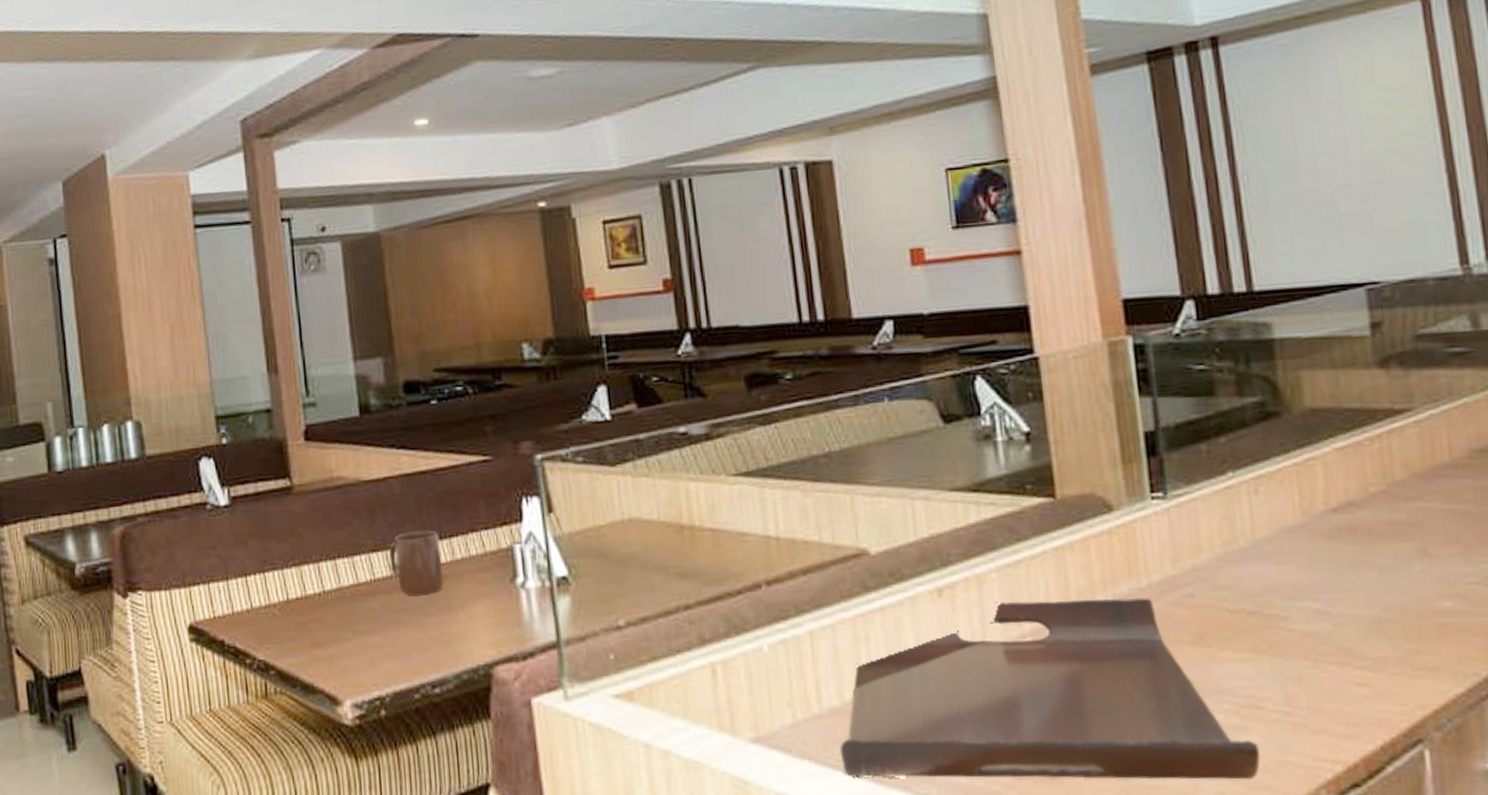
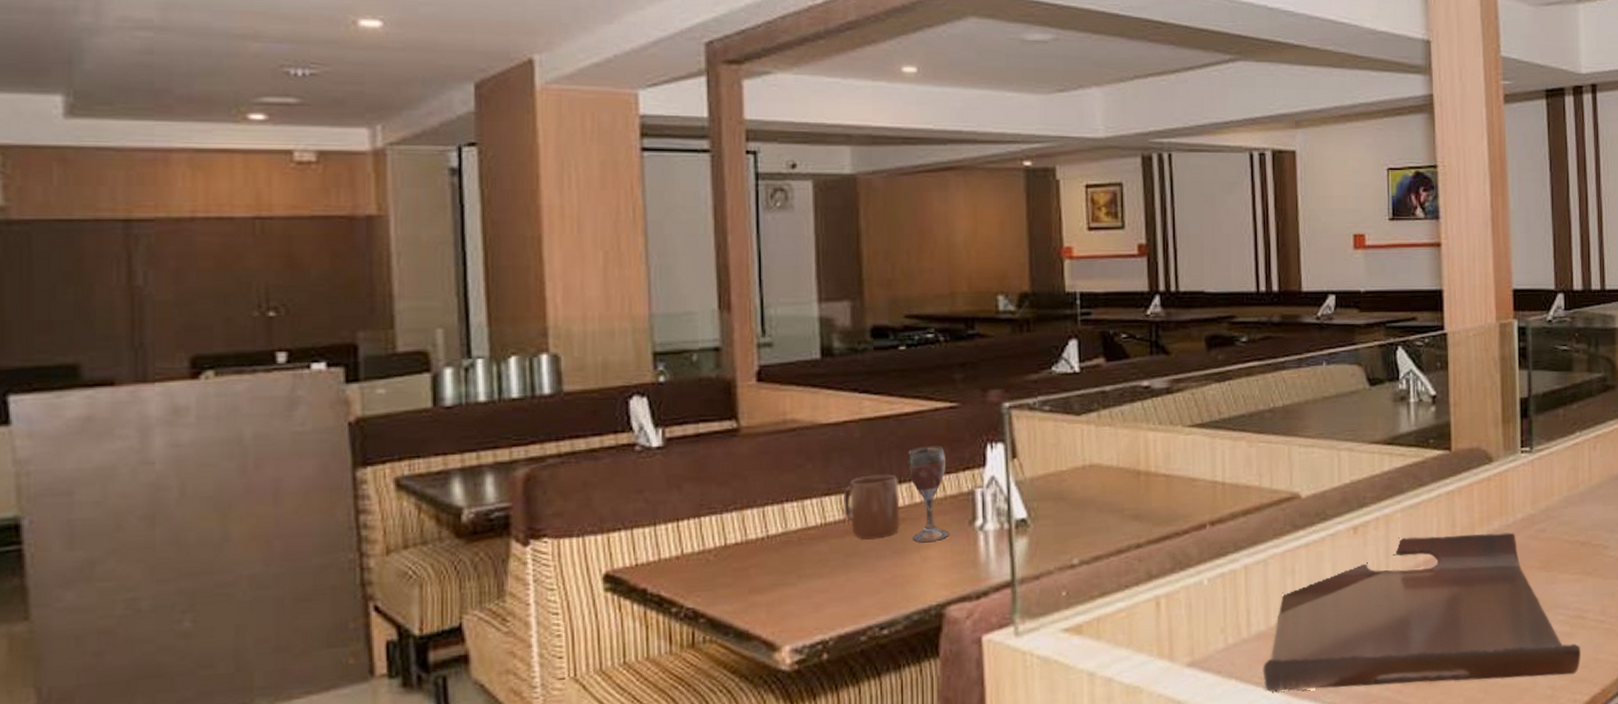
cup: none [445,500,492,600] -> present [907,445,950,543]

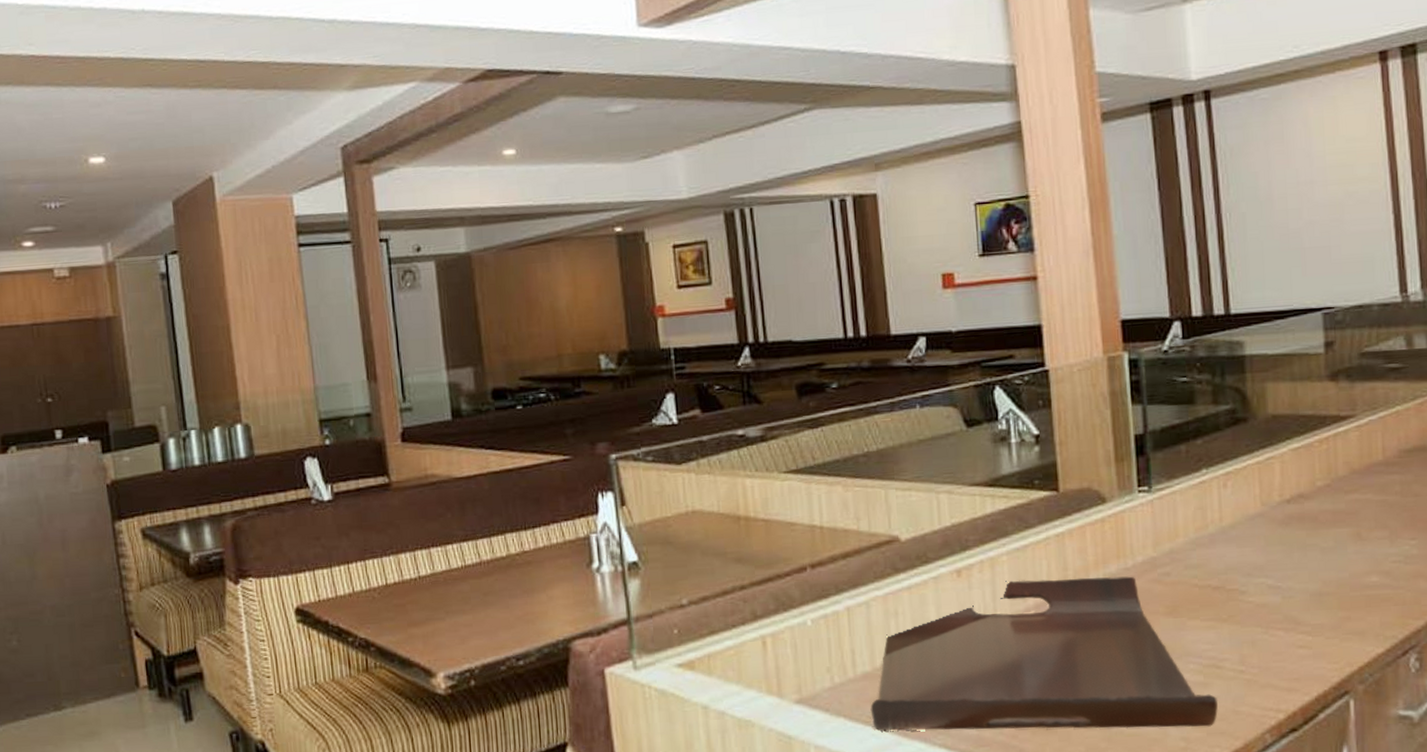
cup: present [843,474,900,539] -> none [478,521,528,580]
cup: present [907,445,950,543] -> none [529,495,571,584]

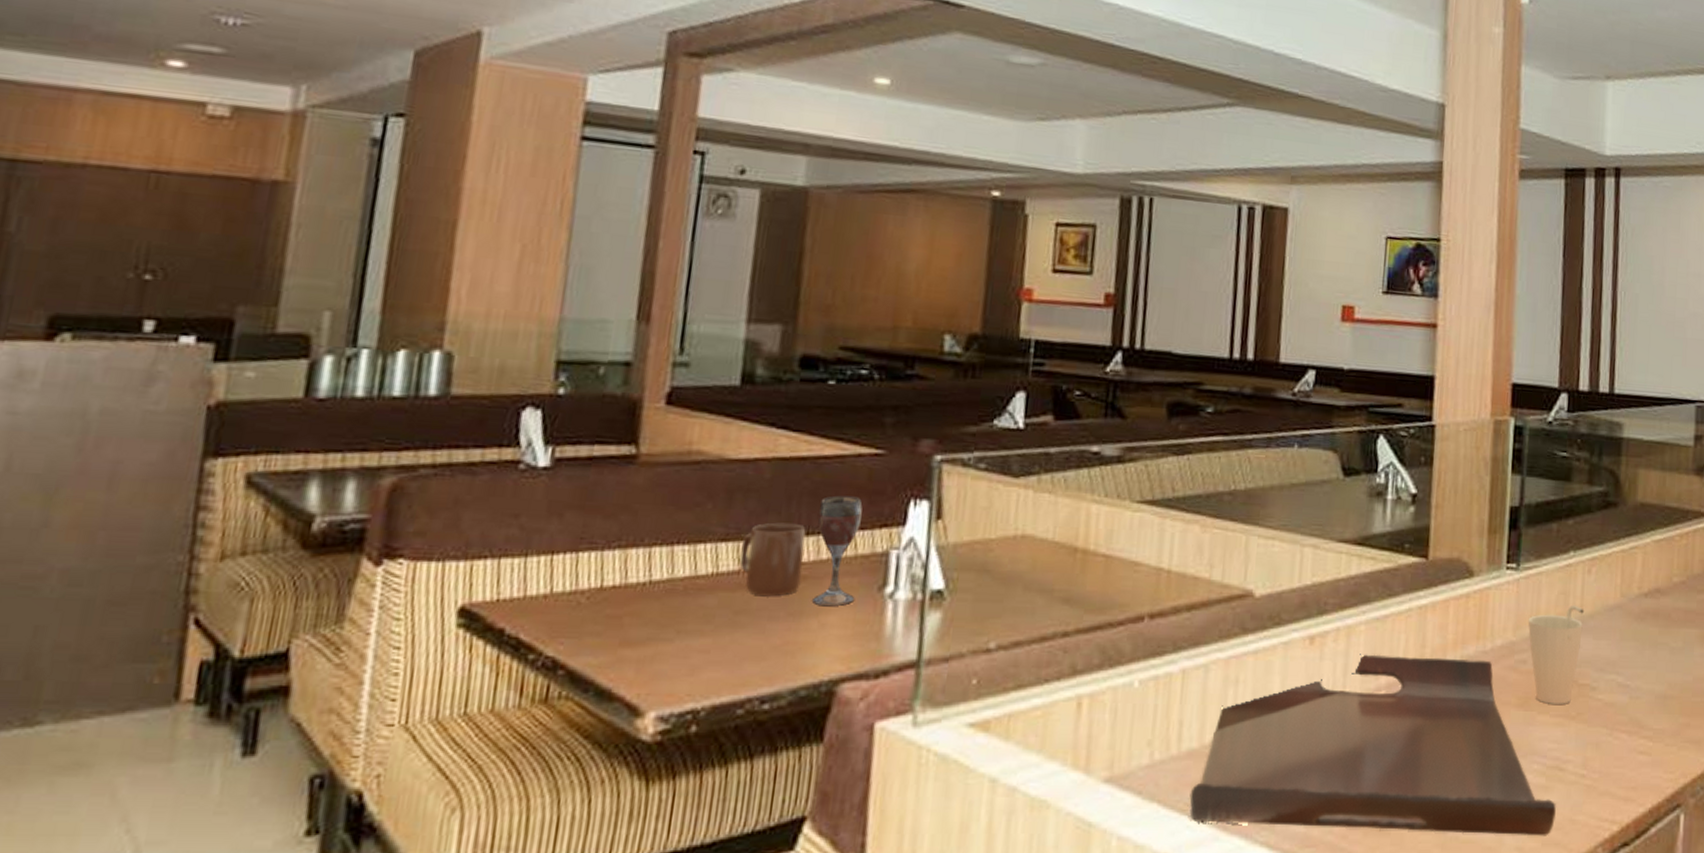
cup: none [478,521,528,580] -> present [739,522,806,596]
cup: none [529,495,571,584] -> present [812,495,863,607]
cup: none [1166,518,1225,610] -> present [1528,604,1585,704]

